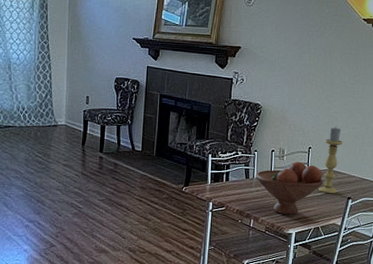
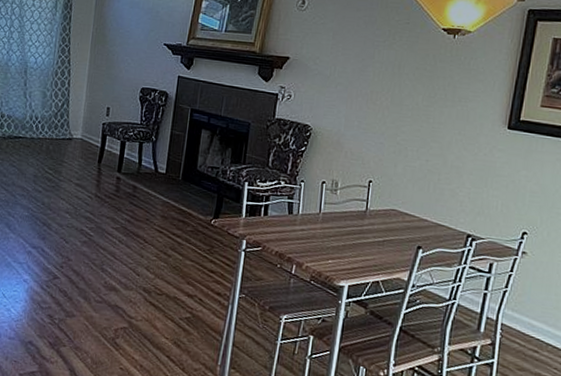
fruit bowl: present [255,161,324,215] -> none [300,197,387,263]
candle holder: present [319,127,343,194] -> none [380,157,413,241]

